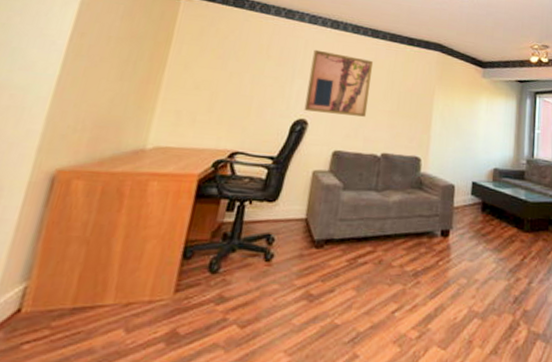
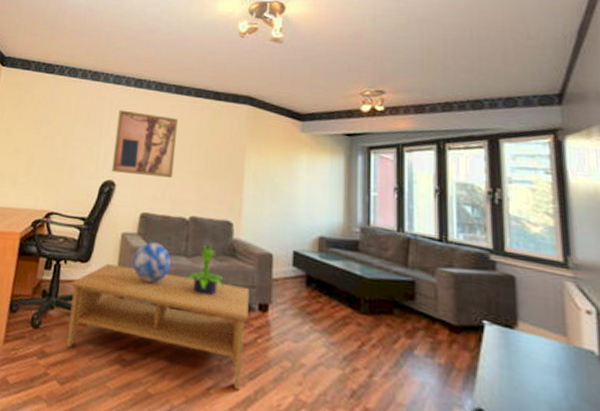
coffee table: none [248,202,434,310] -> present [66,264,250,391]
decorative globe: none [323,178,362,218] -> present [132,242,171,283]
potted plant: none [375,180,412,226] -> present [186,245,225,296]

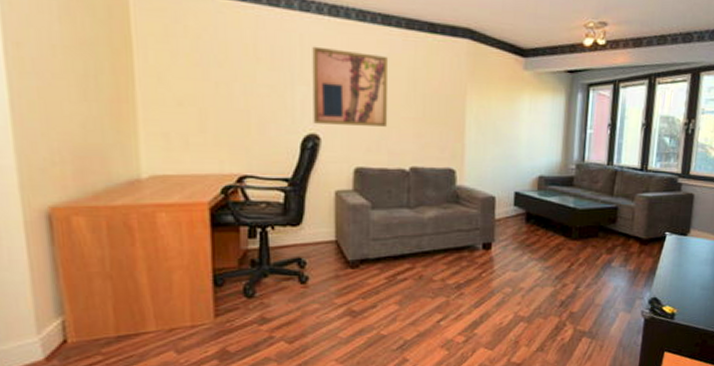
coffee table: present [66,264,250,391] -> none [282,225,474,318]
decorative globe: present [132,242,171,283] -> none [351,197,393,238]
potted plant: present [186,245,225,296] -> none [410,195,450,242]

